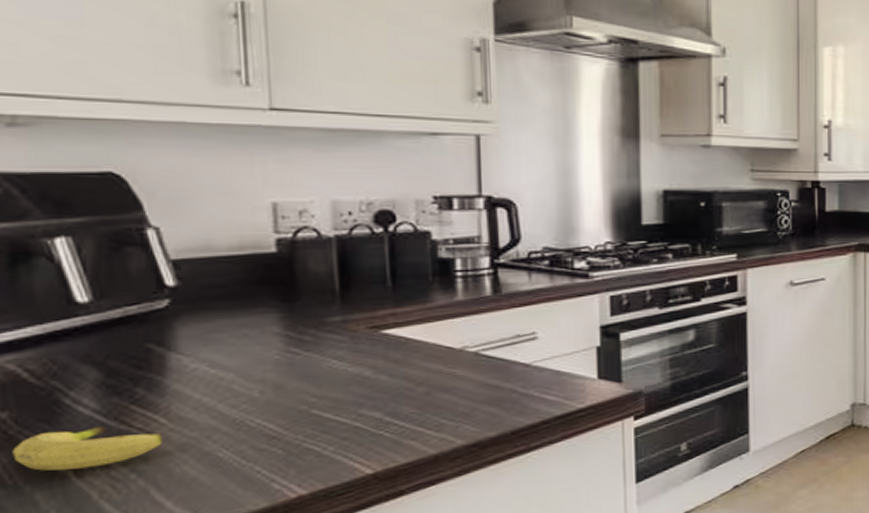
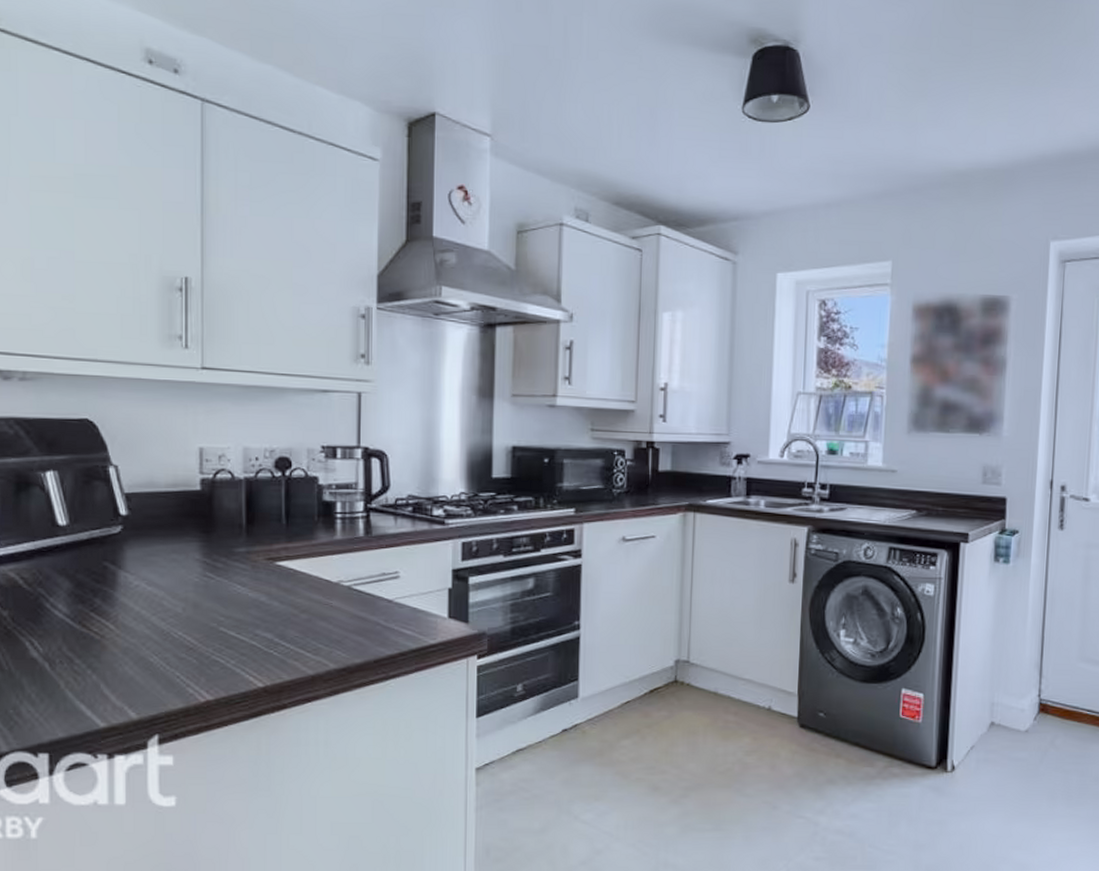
fruit: present [12,425,162,471] -> none [9,627,111,663]

